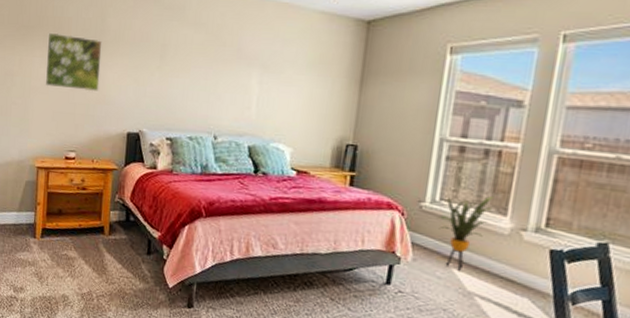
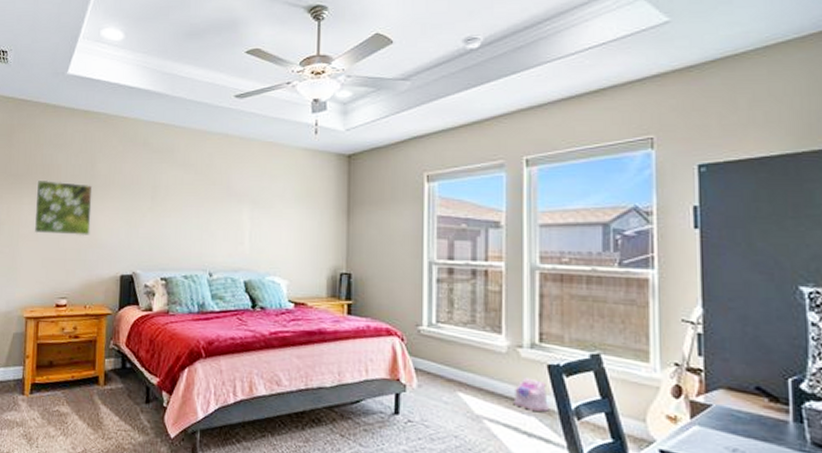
house plant: present [437,195,495,271] -> none [436,314,487,394]
plush toy: none [508,260,546,294] -> present [513,377,548,412]

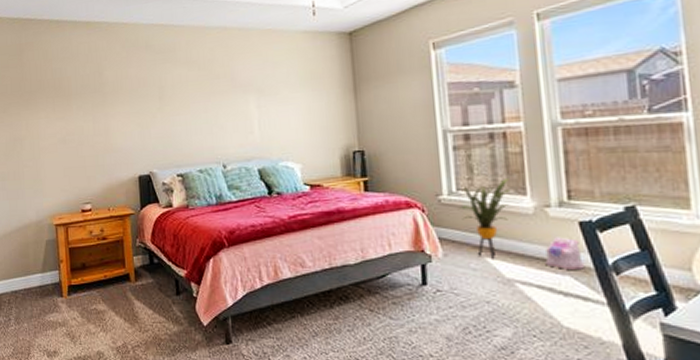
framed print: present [34,179,93,236] -> none [50,92,105,145]
house plant: none [436,314,487,394] -> present [458,177,510,259]

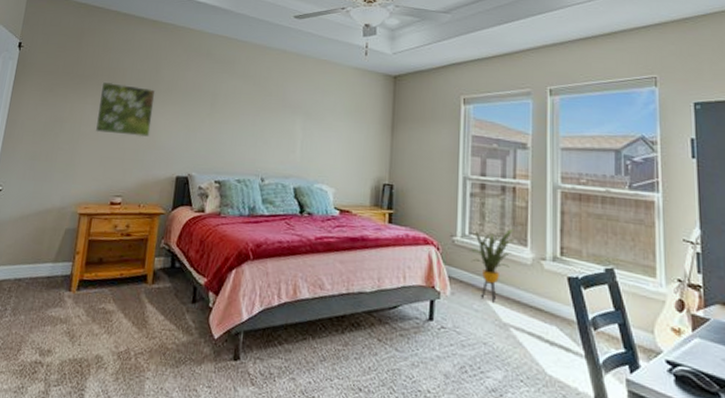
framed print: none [50,92,105,145] -> present [95,81,156,138]
plush toy: present [545,237,584,269] -> none [537,288,568,321]

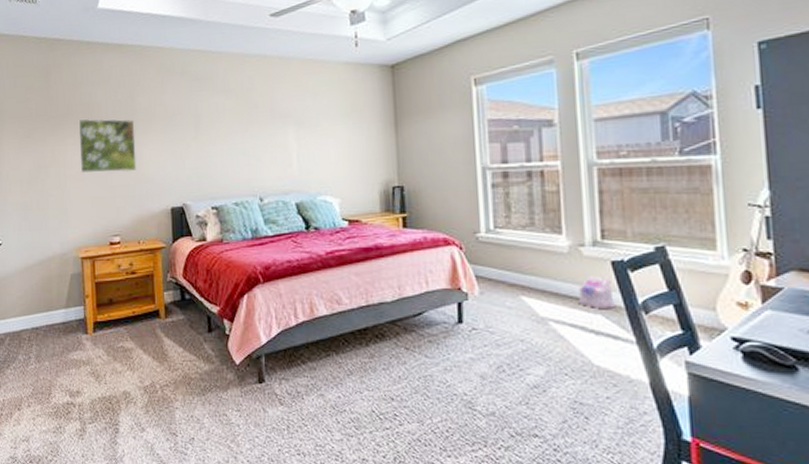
house plant: present [468,228,515,303] -> none [495,216,546,297]
plush toy: none [537,288,568,321] -> present [578,276,615,308]

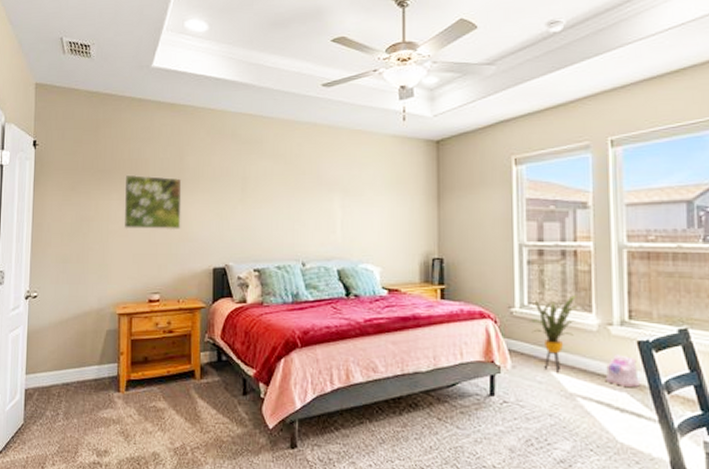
house plant: none [495,216,546,297] -> present [528,294,578,373]

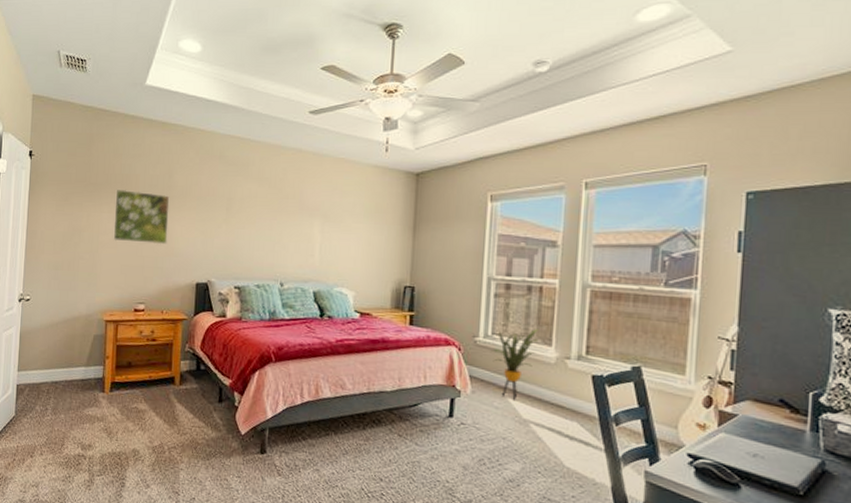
plush toy: present [605,354,639,387] -> none [558,386,590,418]

